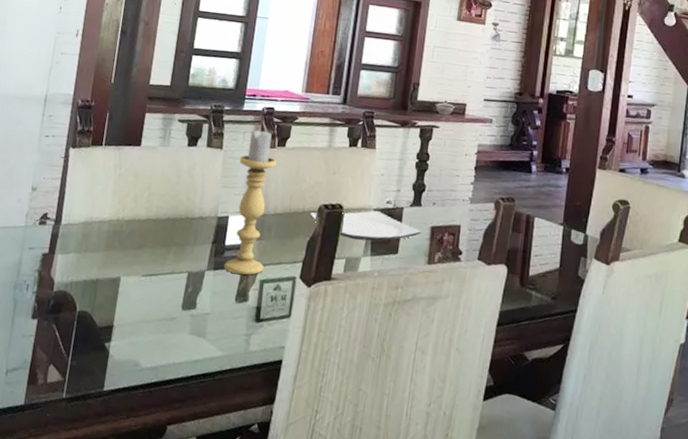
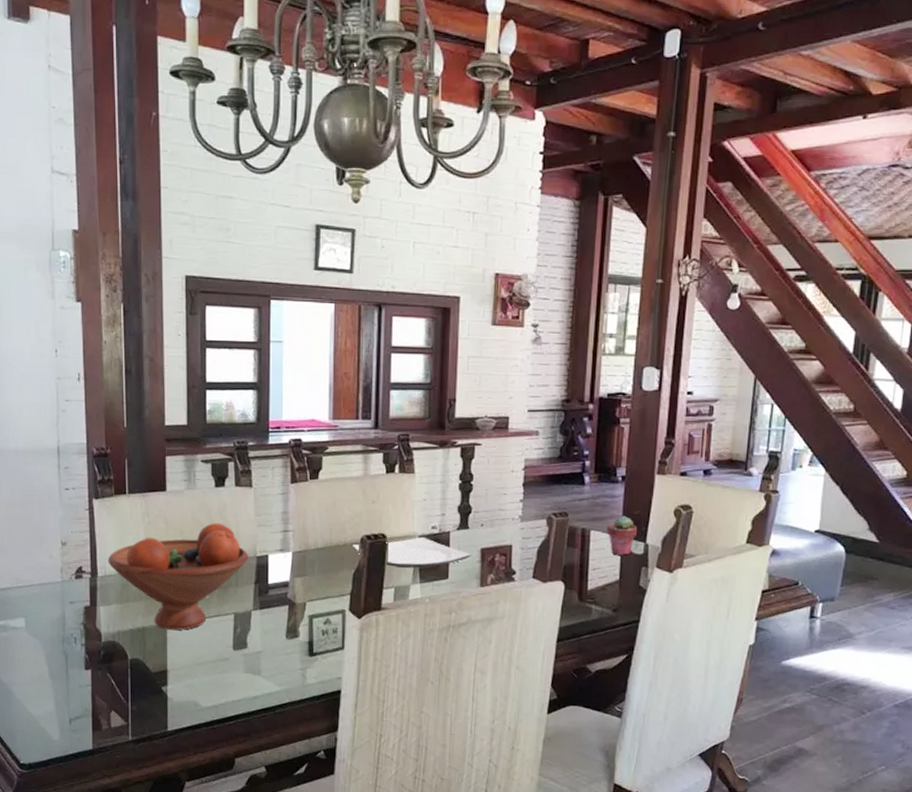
fruit bowl: none [74,180,210,285] -> present [108,522,248,630]
candle holder: present [223,129,277,275] -> none [270,463,311,612]
potted succulent: none [550,205,579,245] -> present [607,515,638,556]

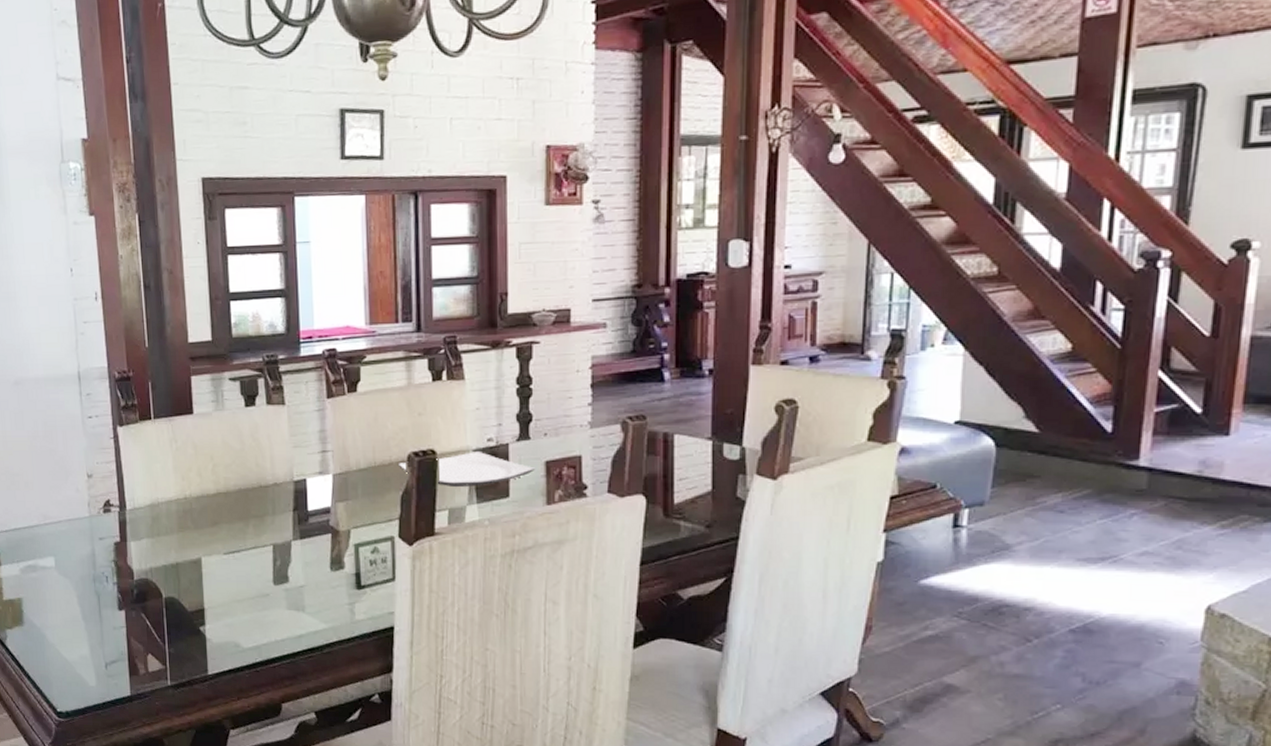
fruit bowl: present [108,522,248,630] -> none [136,445,285,565]
potted succulent: present [607,515,638,556] -> none [694,415,732,462]

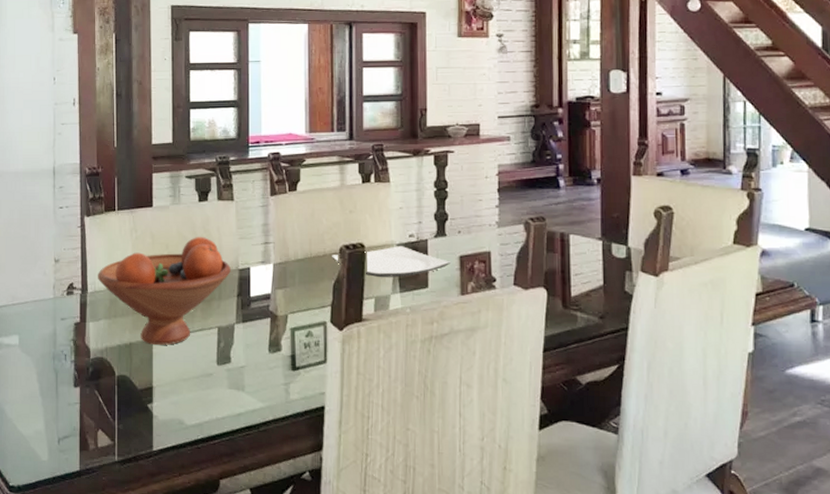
fruit bowl: none [136,445,285,565] -> present [98,236,231,345]

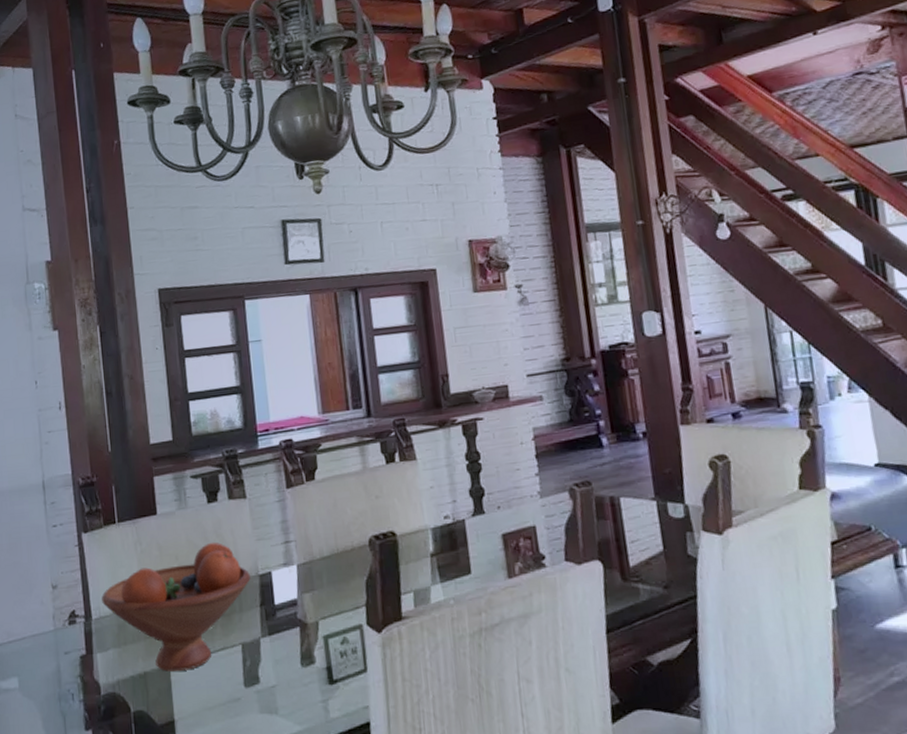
plate: present [331,246,450,277] -> none [360,530,493,568]

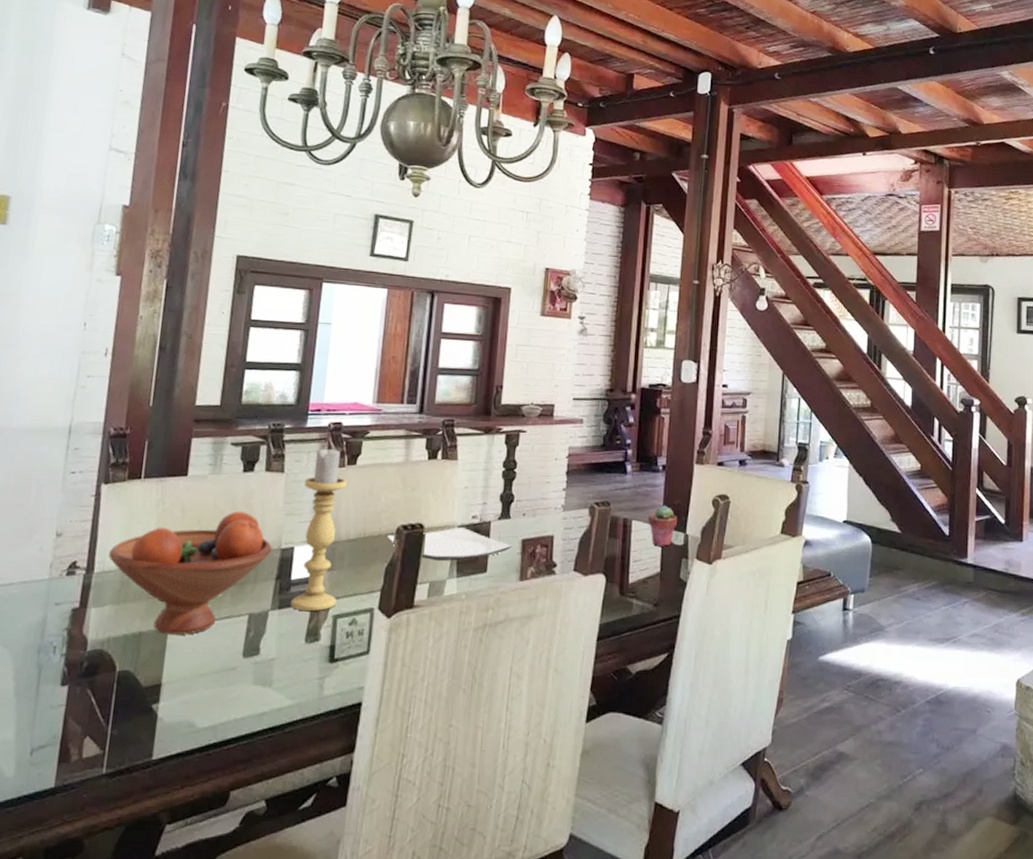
candle holder: none [268,466,324,635] -> present [290,447,347,612]
plate: none [360,530,493,568] -> present [386,527,512,561]
potted succulent: none [637,475,673,522] -> present [648,505,678,547]

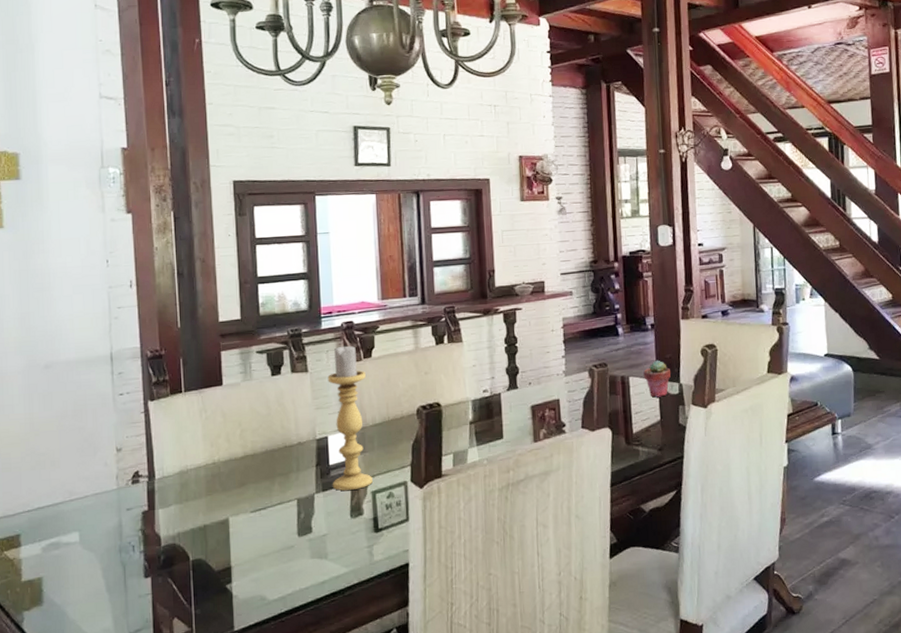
fruit bowl: present [109,510,272,635] -> none [166,410,308,524]
plate: present [386,527,512,561] -> none [408,402,523,433]

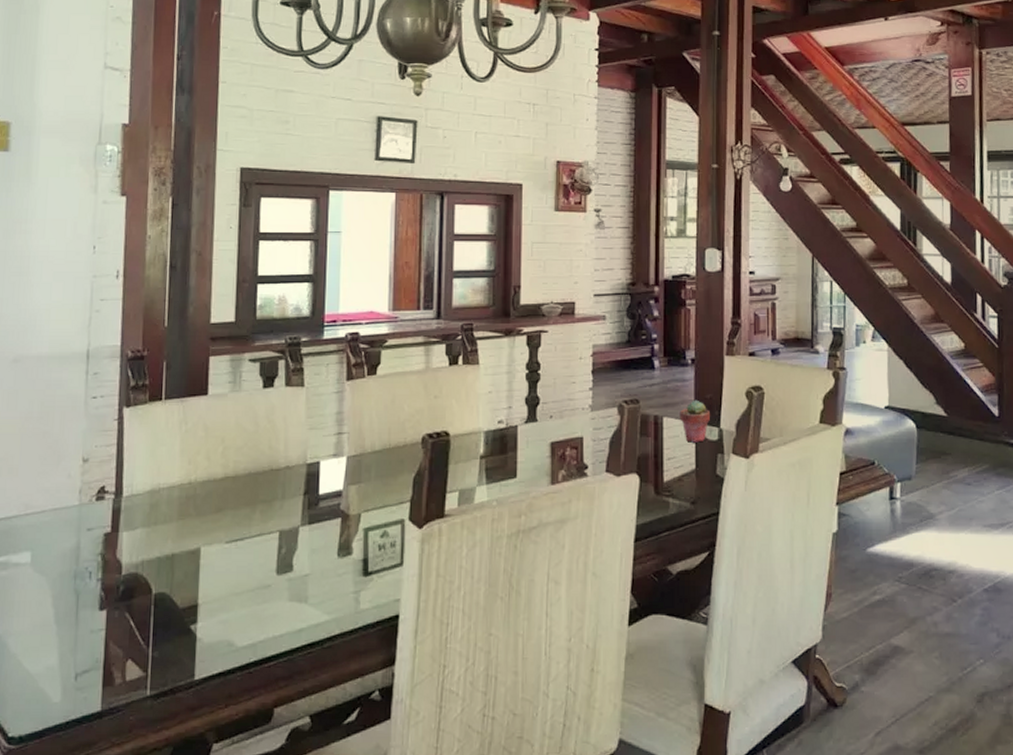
candle holder: present [327,344,373,491] -> none [320,358,368,526]

